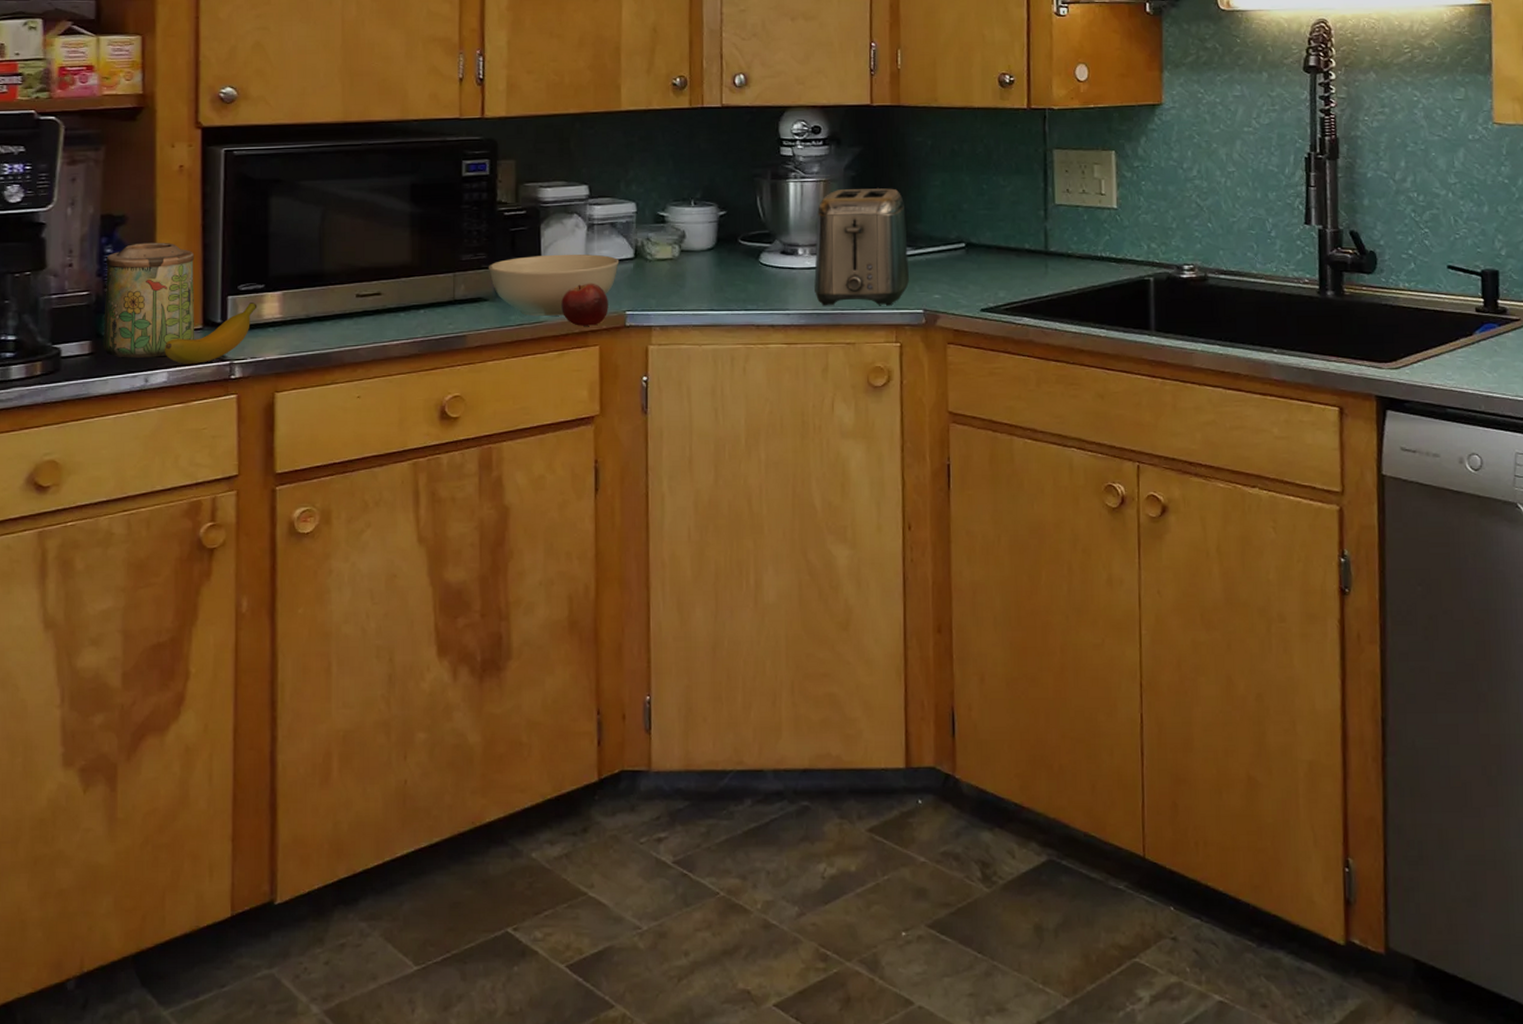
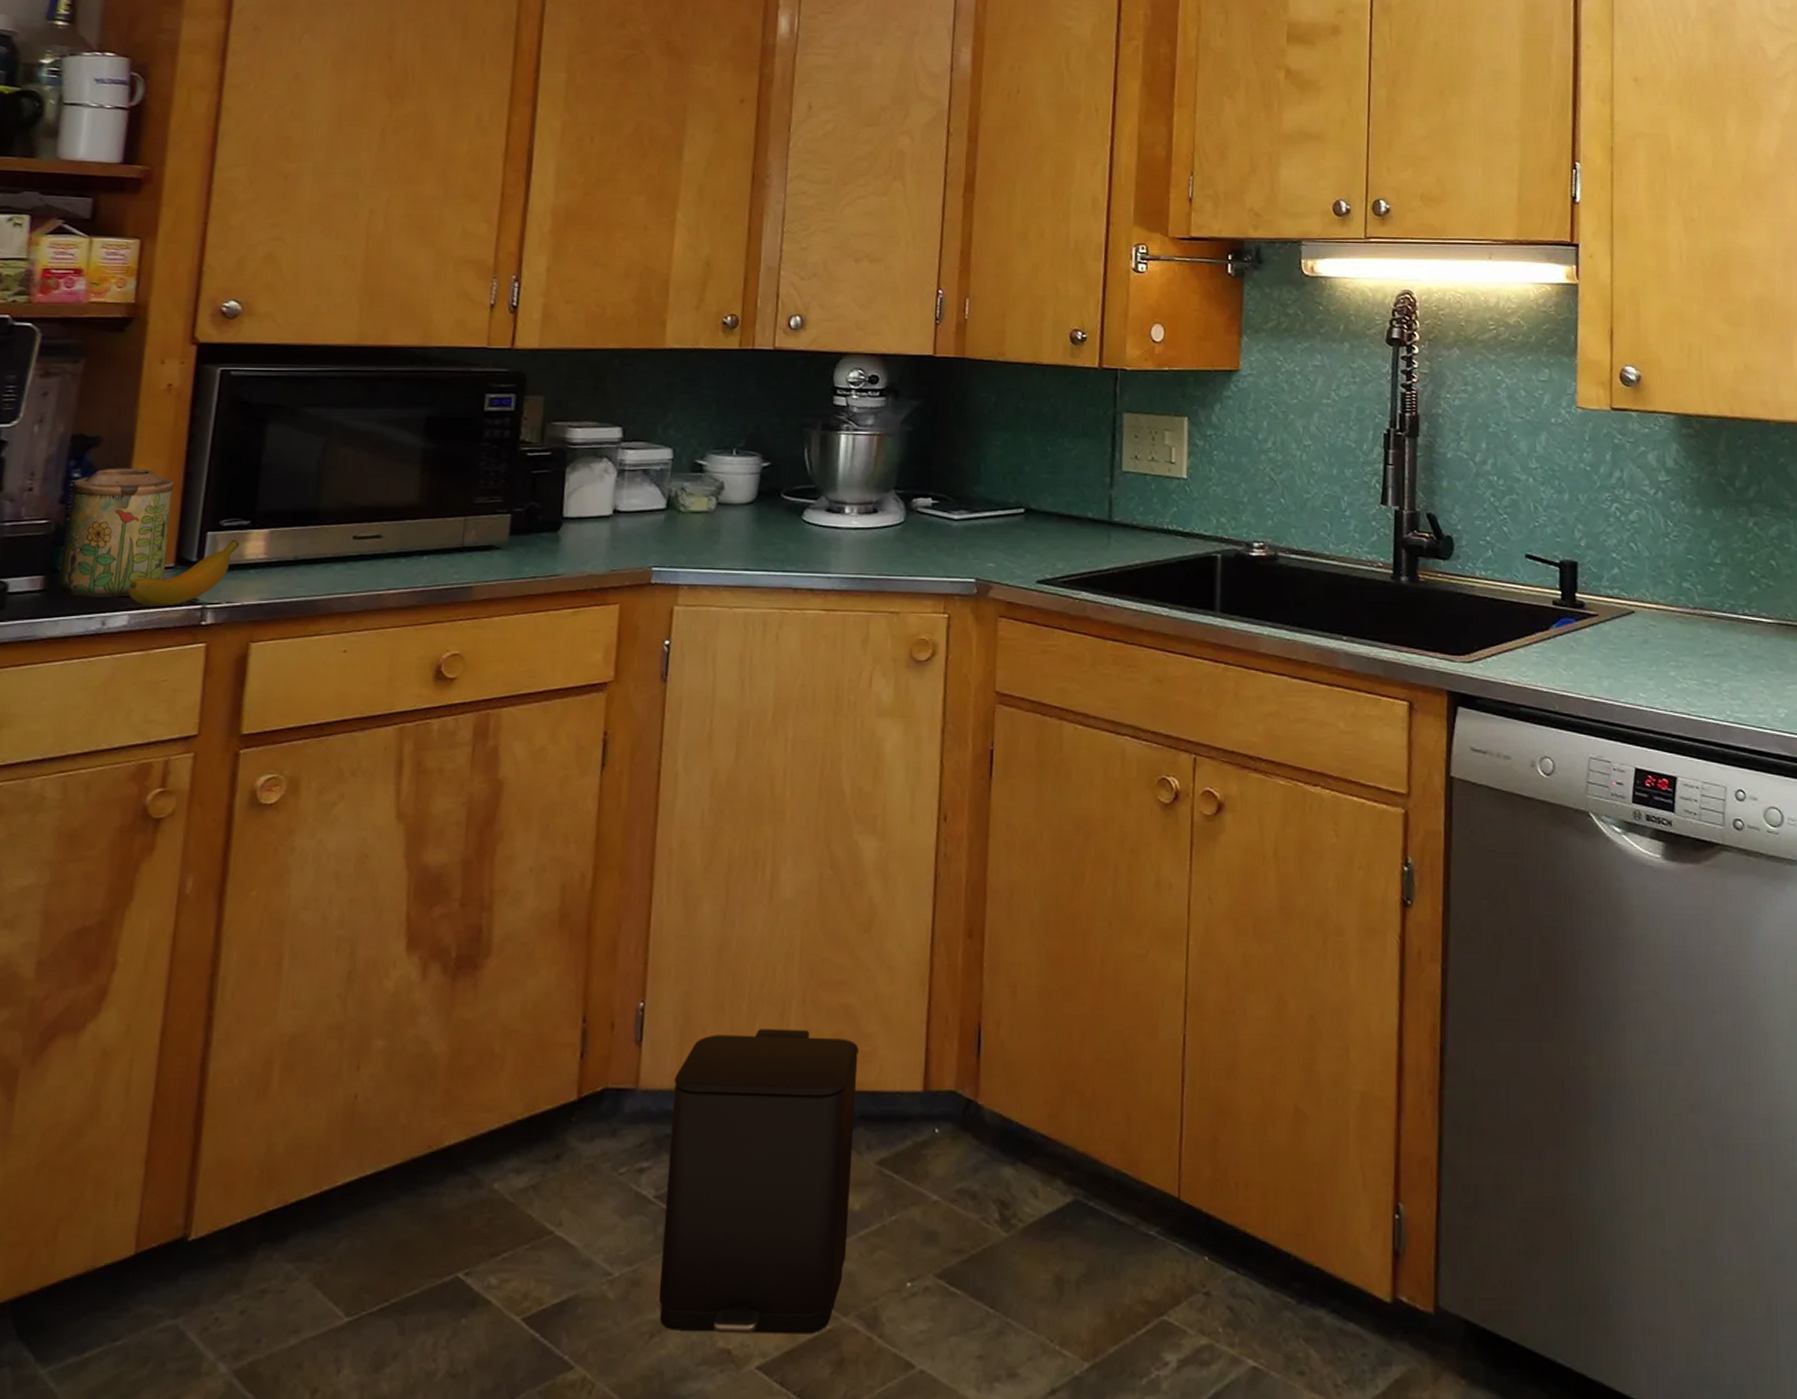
bowl: present [488,254,620,316] -> none [503,501,650,569]
fruit: present [561,283,608,326] -> none [581,534,634,582]
pedal bin: none [682,716,846,977] -> present [658,1029,859,1334]
toaster: present [814,188,910,306] -> none [860,445,963,573]

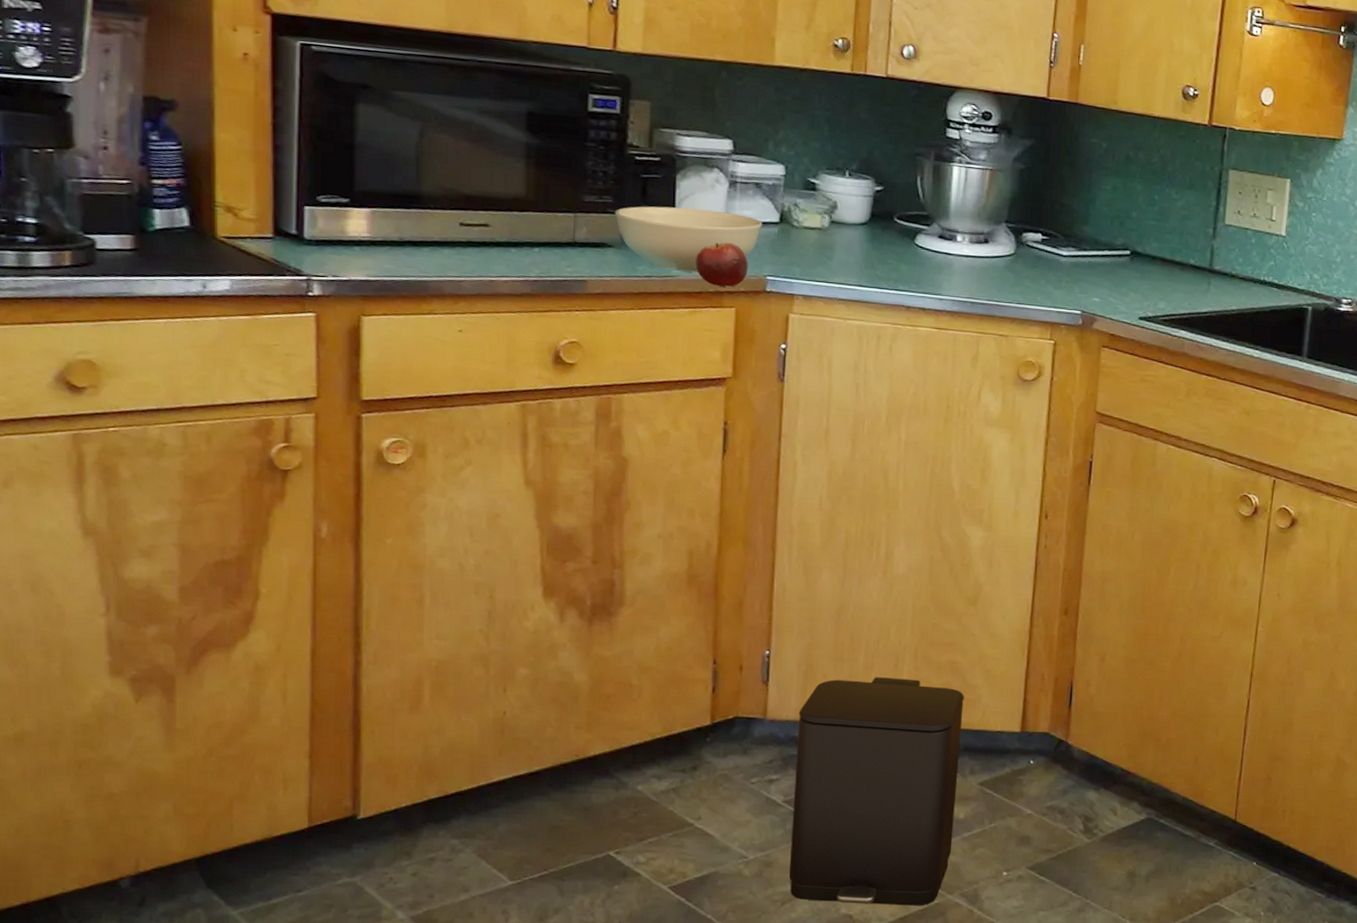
canister: present [57,468,175,598] -> none [148,134,264,263]
banana: present [128,540,240,607] -> none [227,216,341,275]
bowl: none [503,501,650,569] -> present [614,206,763,272]
fruit: none [581,534,634,582] -> present [695,242,748,287]

